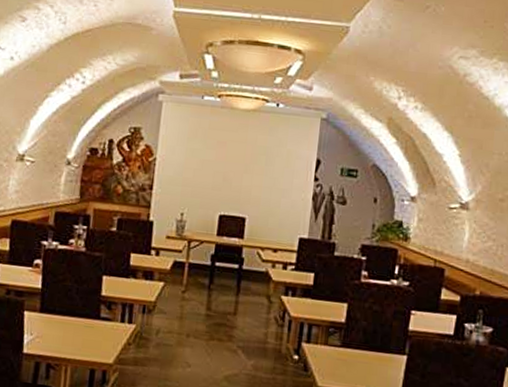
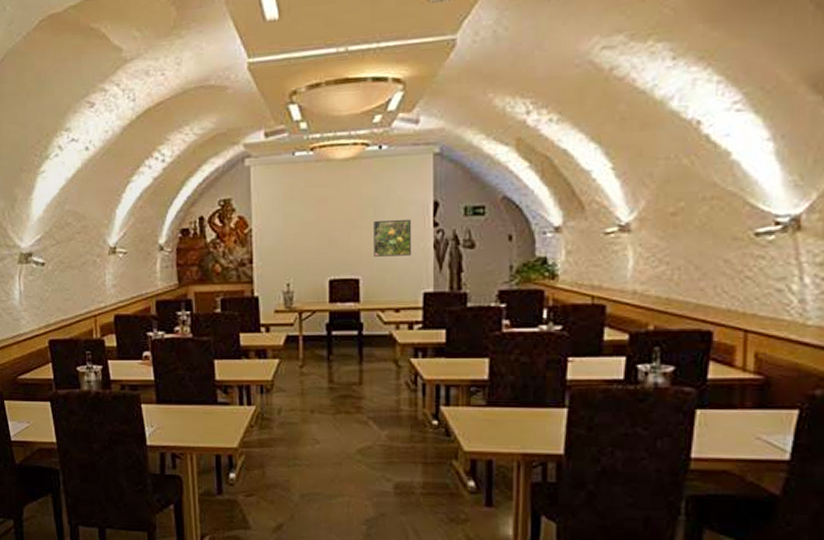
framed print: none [261,168,297,203] -> present [374,220,412,257]

